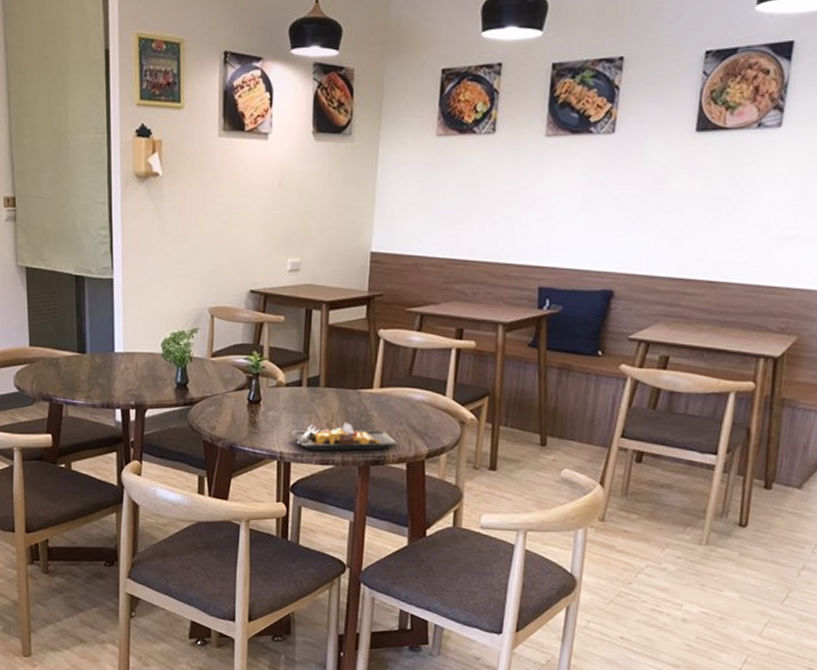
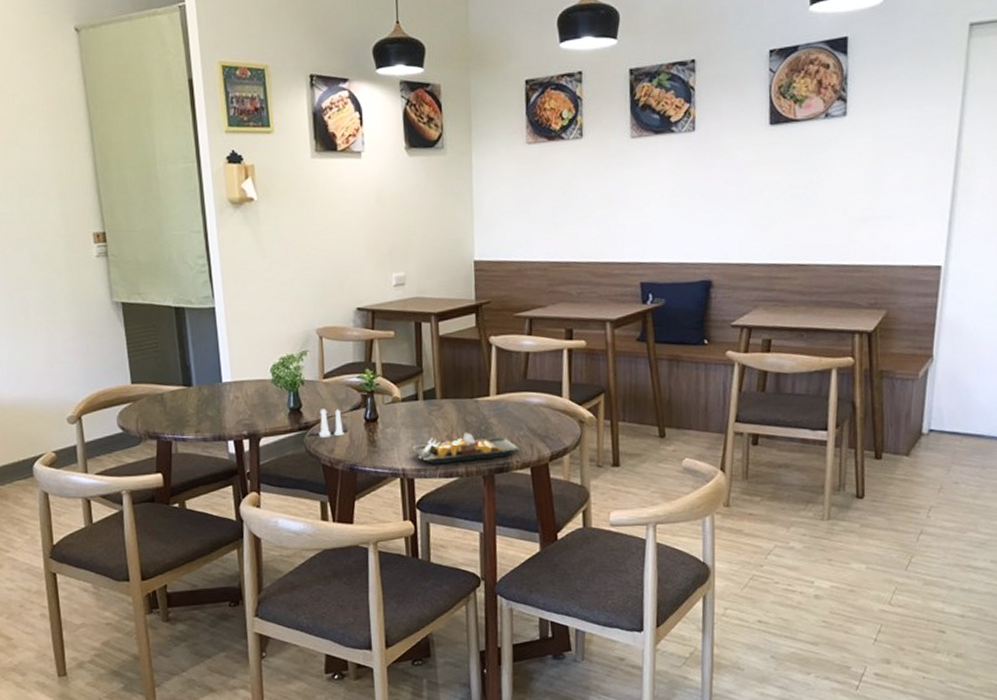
salt and pepper shaker set: none [193,386,231,414] -> present [309,409,348,438]

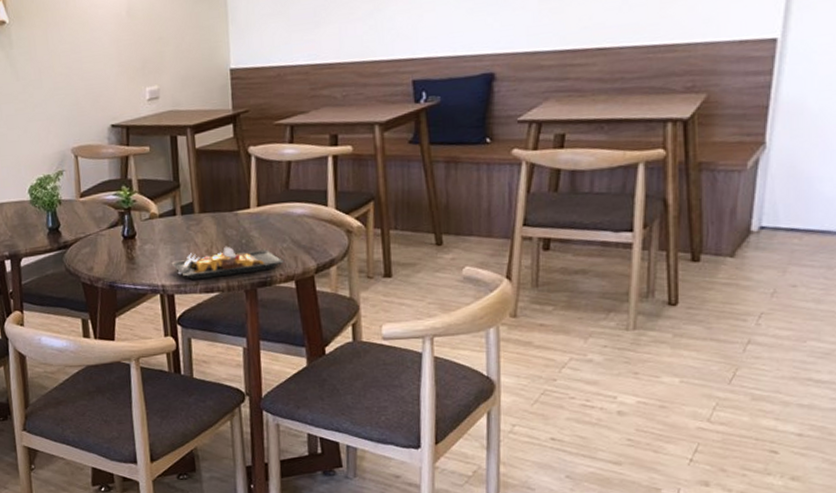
salt and pepper shaker set: present [309,409,348,438] -> none [68,227,106,256]

